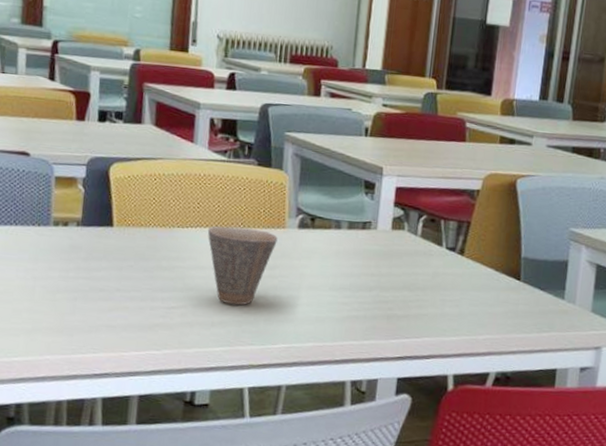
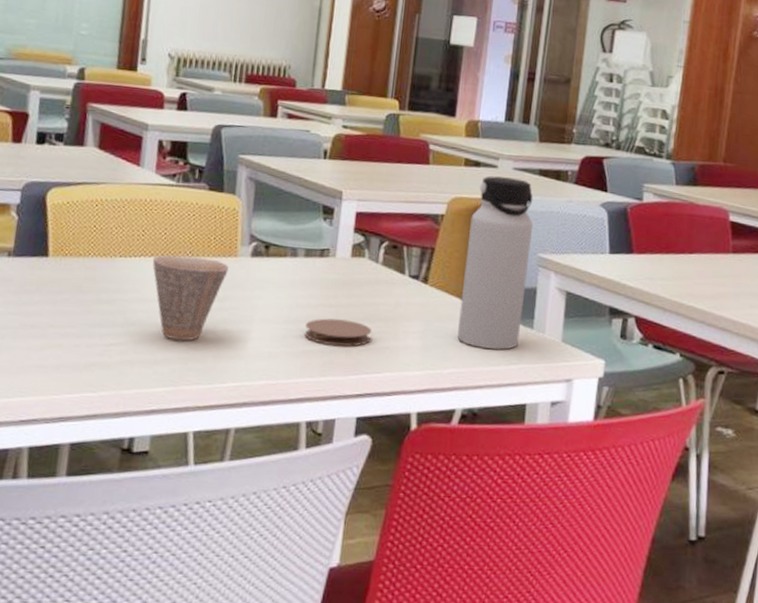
coaster: none [349,286,412,313] -> present [305,318,372,347]
water bottle: none [492,153,566,318] -> present [457,176,534,350]

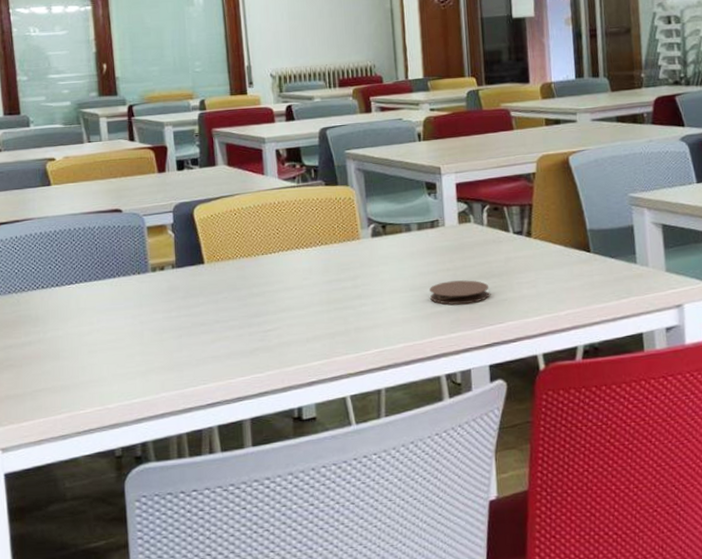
cup: present [152,255,229,341] -> none [289,244,355,319]
water bottle: present [457,176,534,350] -> none [560,128,625,288]

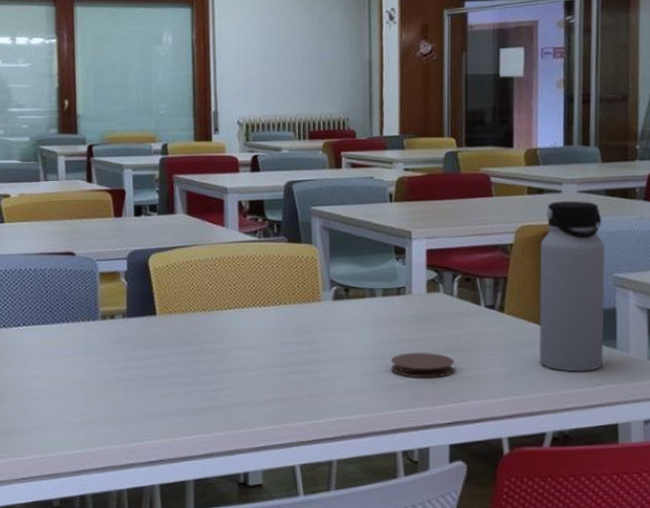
water bottle: none [560,128,625,288] -> present [539,201,605,371]

